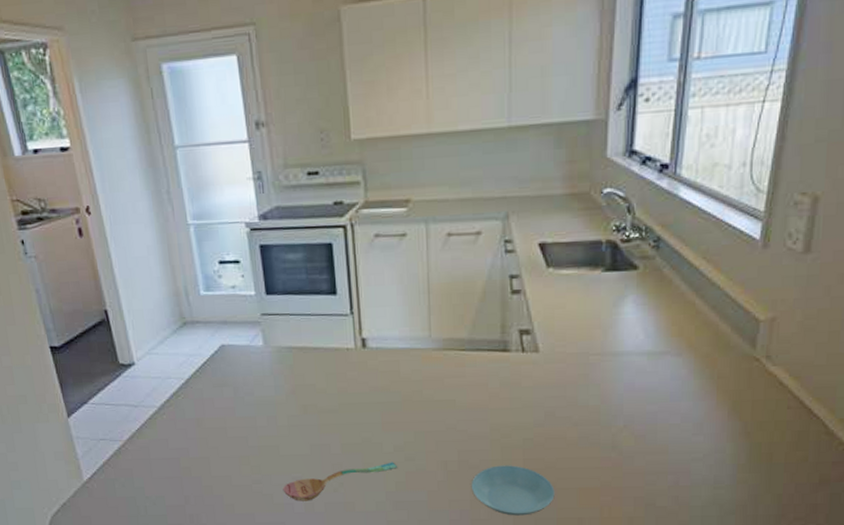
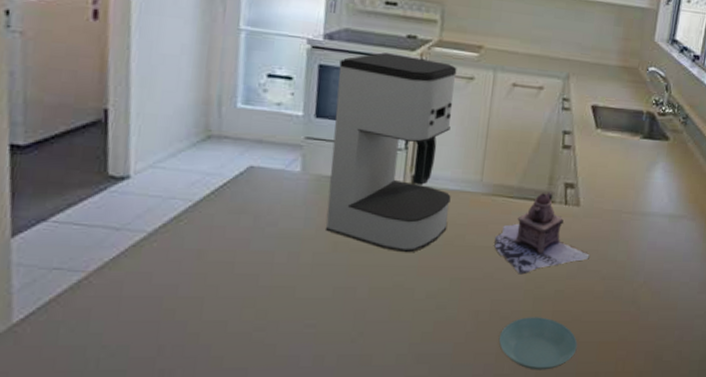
coffee maker: none [277,222,404,411] -> present [325,52,457,253]
soupspoon: present [283,462,397,501] -> none [290,310,426,353]
teapot: none [451,341,558,425] -> present [494,192,591,275]

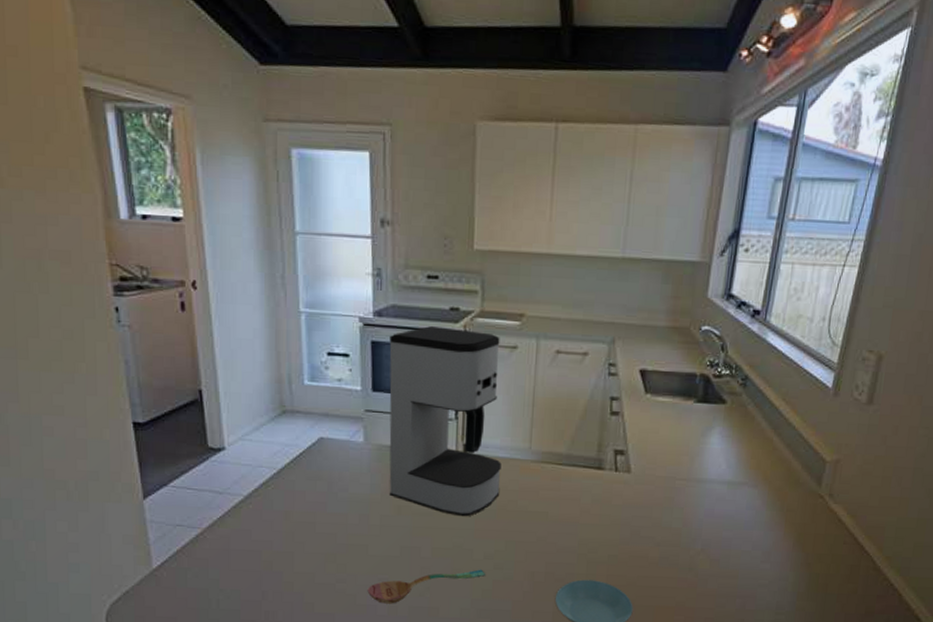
soupspoon: none [290,310,426,353] -> present [367,569,485,604]
teapot: present [494,192,591,275] -> none [545,459,644,539]

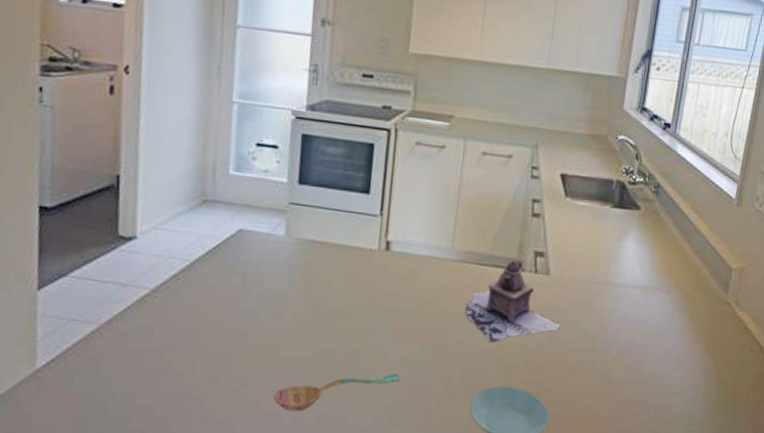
coffee maker: present [389,326,502,517] -> none [306,122,429,317]
teapot: none [545,459,644,539] -> present [465,260,561,343]

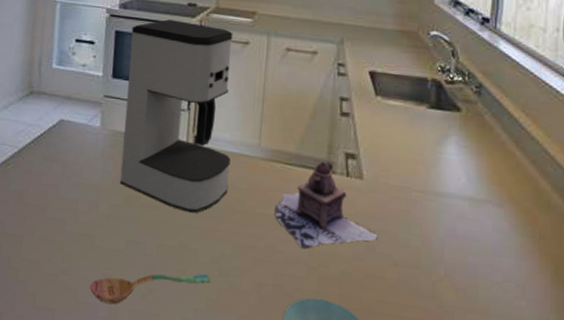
coffee maker: none [306,122,429,317] -> present [119,19,233,213]

